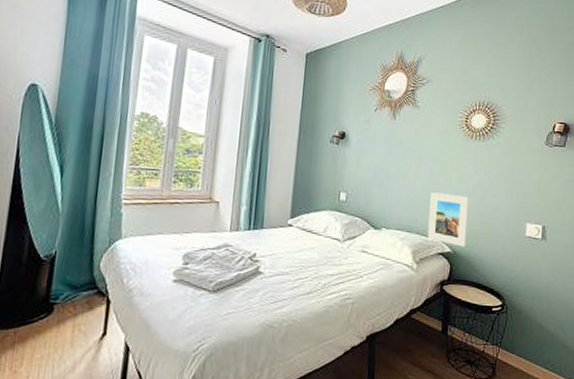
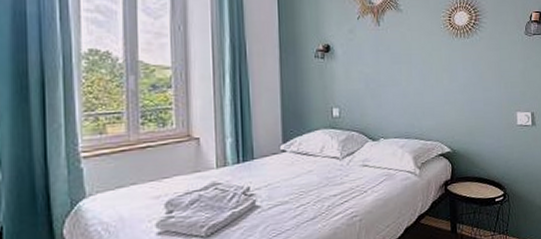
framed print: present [427,192,469,247] -> none [424,94,464,145]

